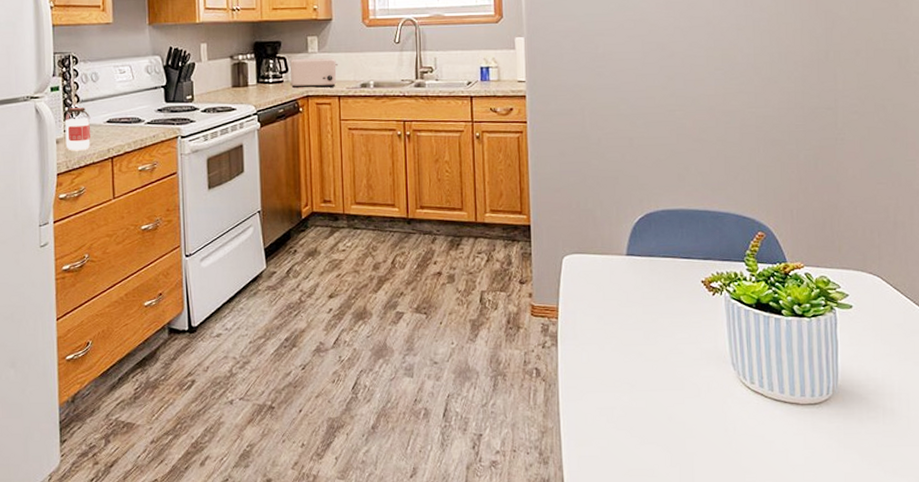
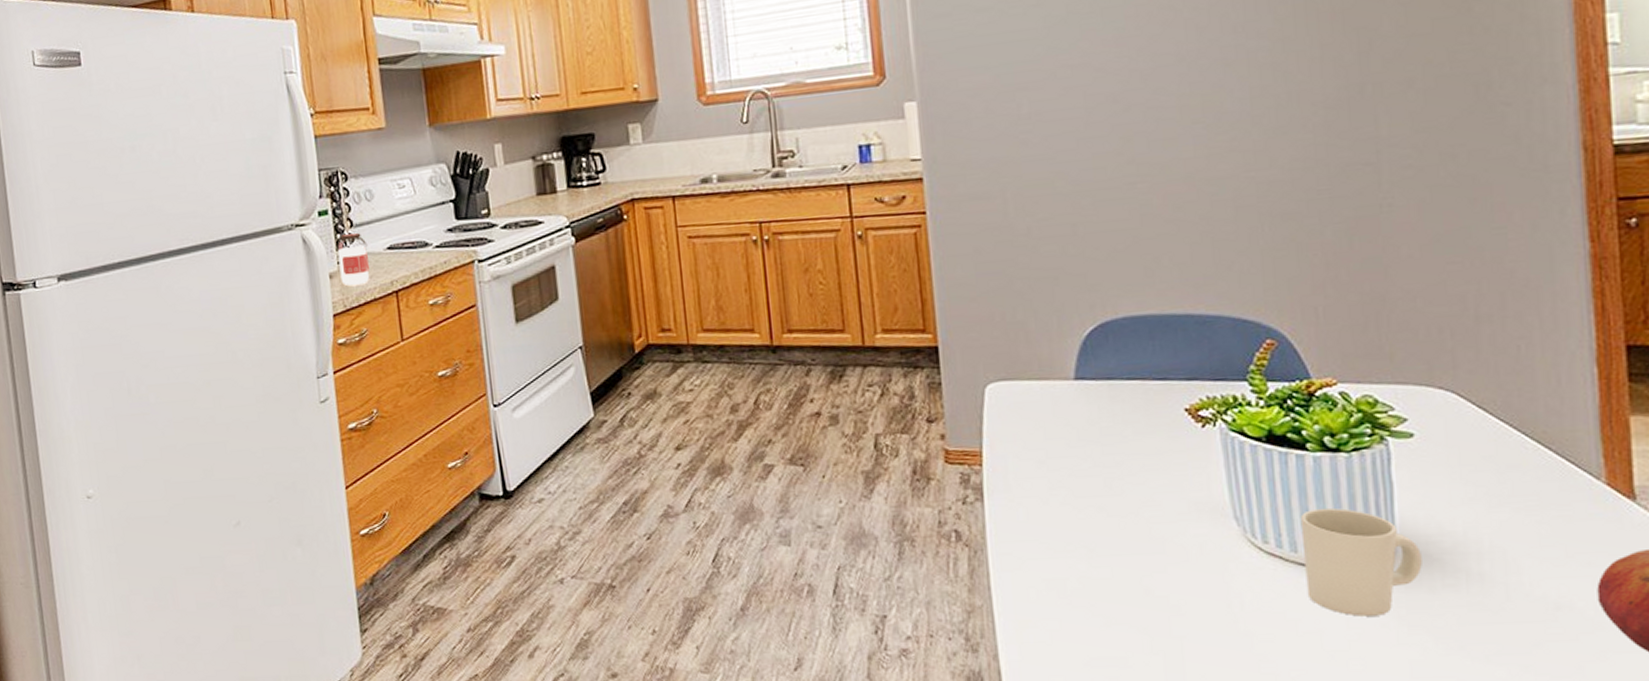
toaster: present [290,58,339,89] -> none [608,149,670,191]
mug: none [776,358,855,440] -> present [1300,507,1422,617]

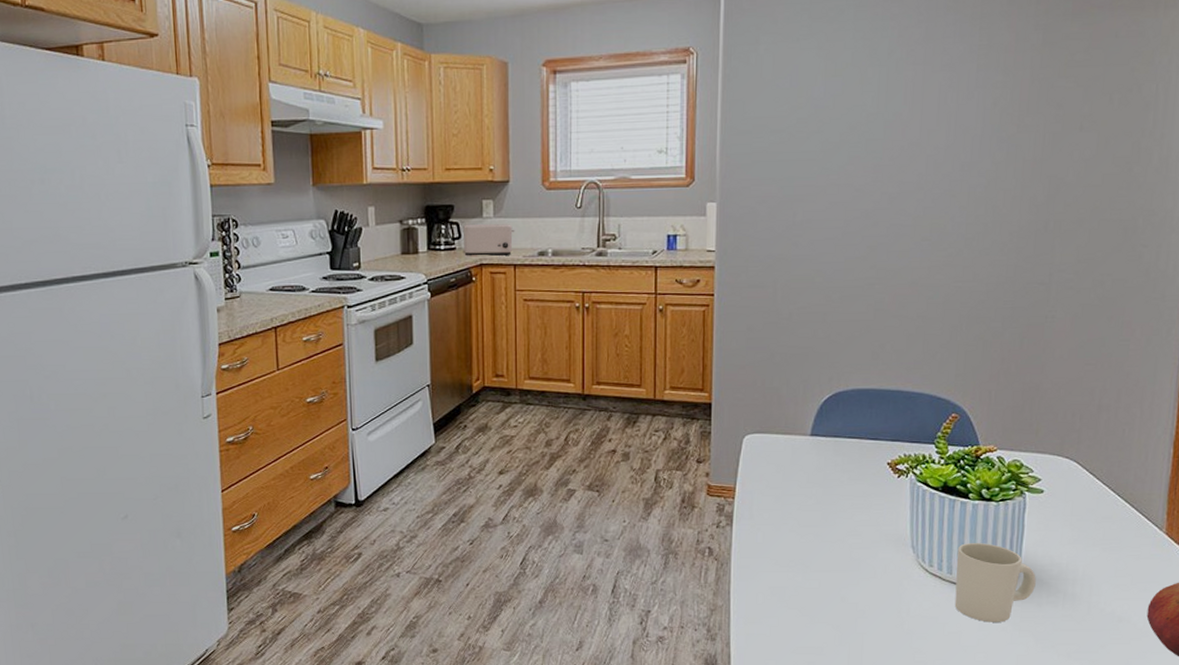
jar: present [337,232,370,286] -> none [225,273,253,320]
toaster: none [608,149,670,191] -> present [463,223,515,256]

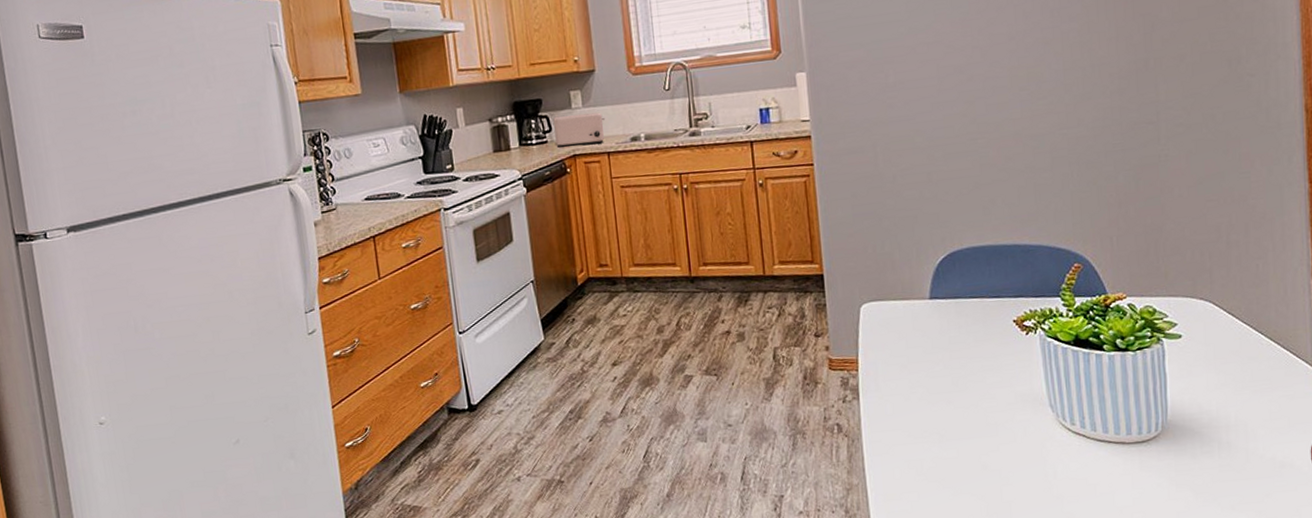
mug: present [954,542,1036,622] -> none [1098,395,1187,480]

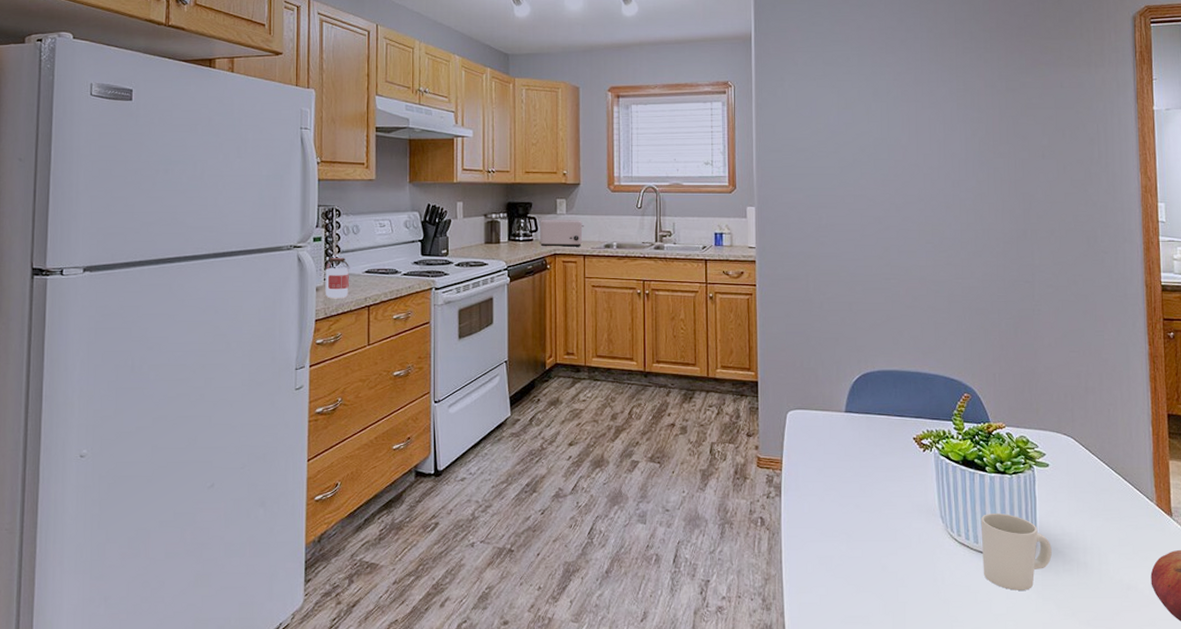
jar: none [321,186,350,233] -> present [325,257,350,299]
mug: none [1098,395,1187,480] -> present [980,512,1052,590]

